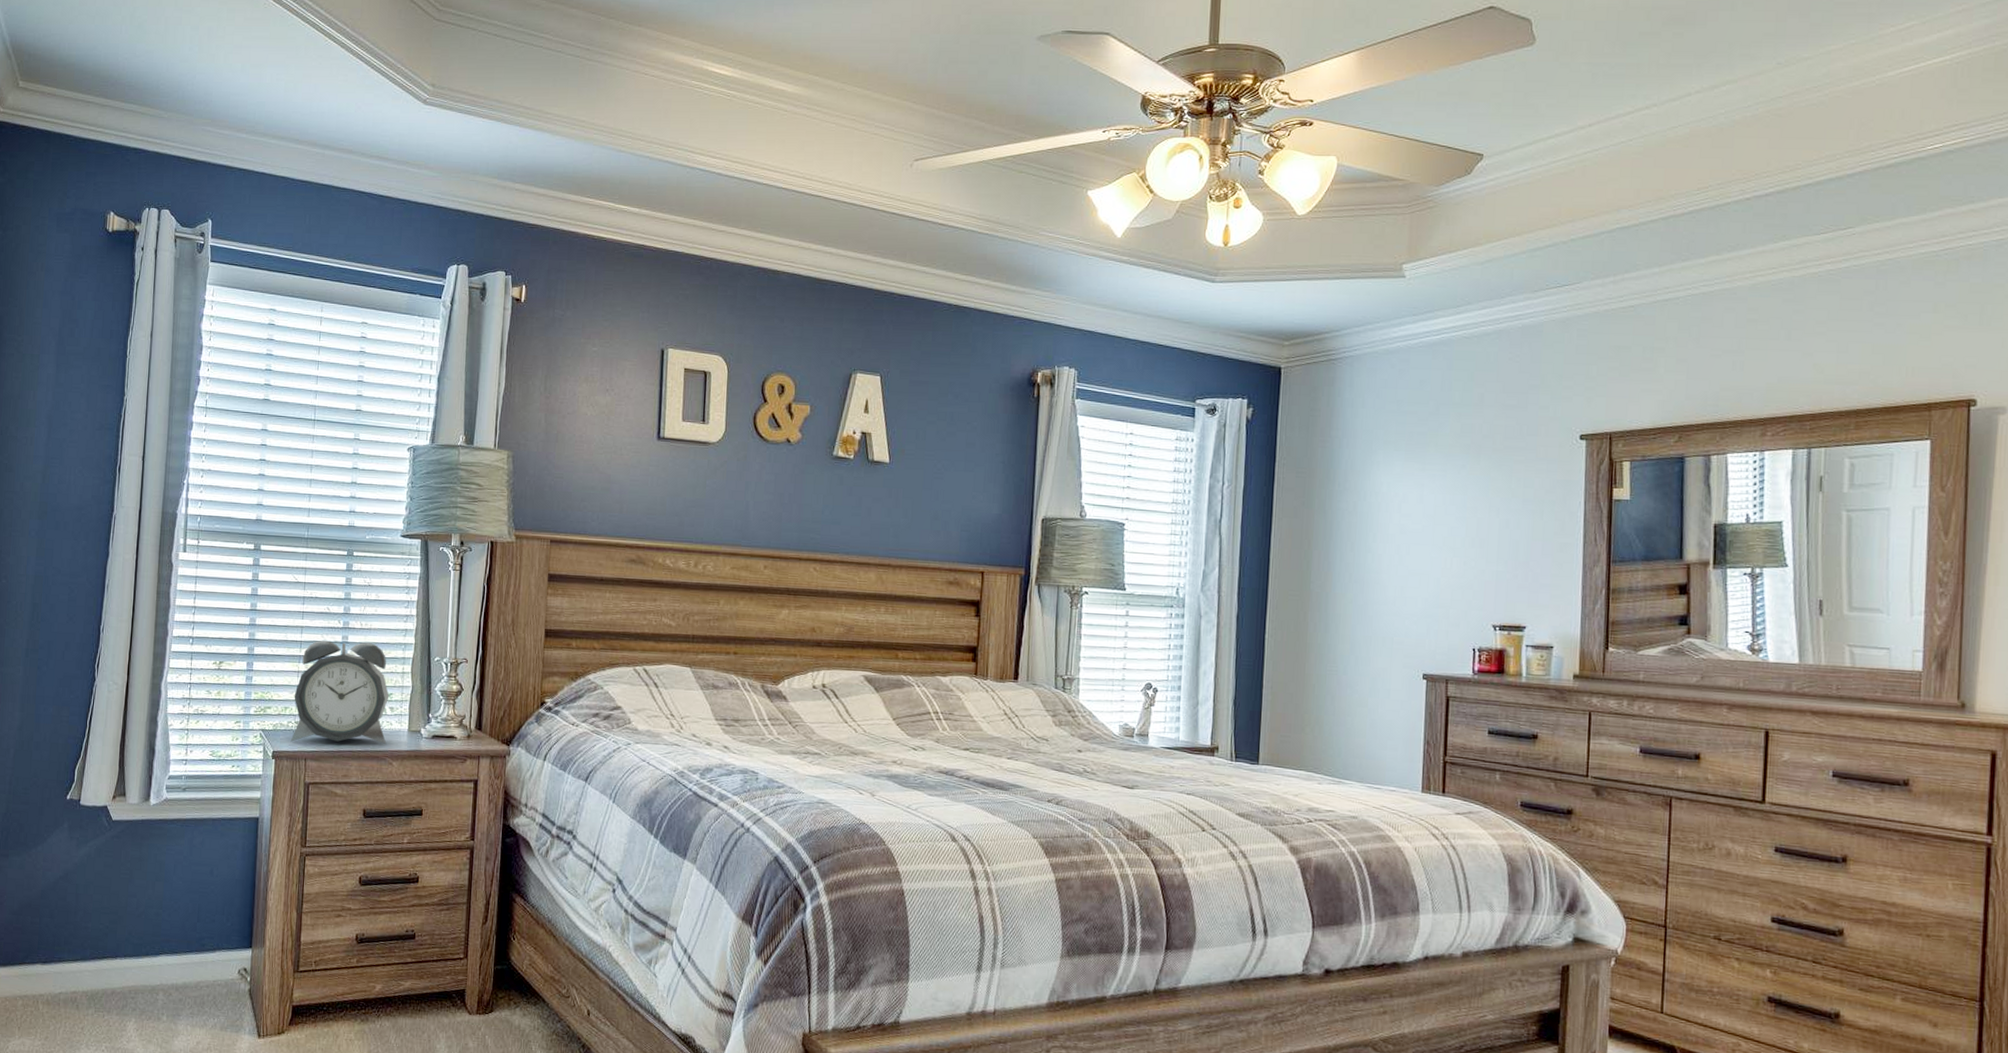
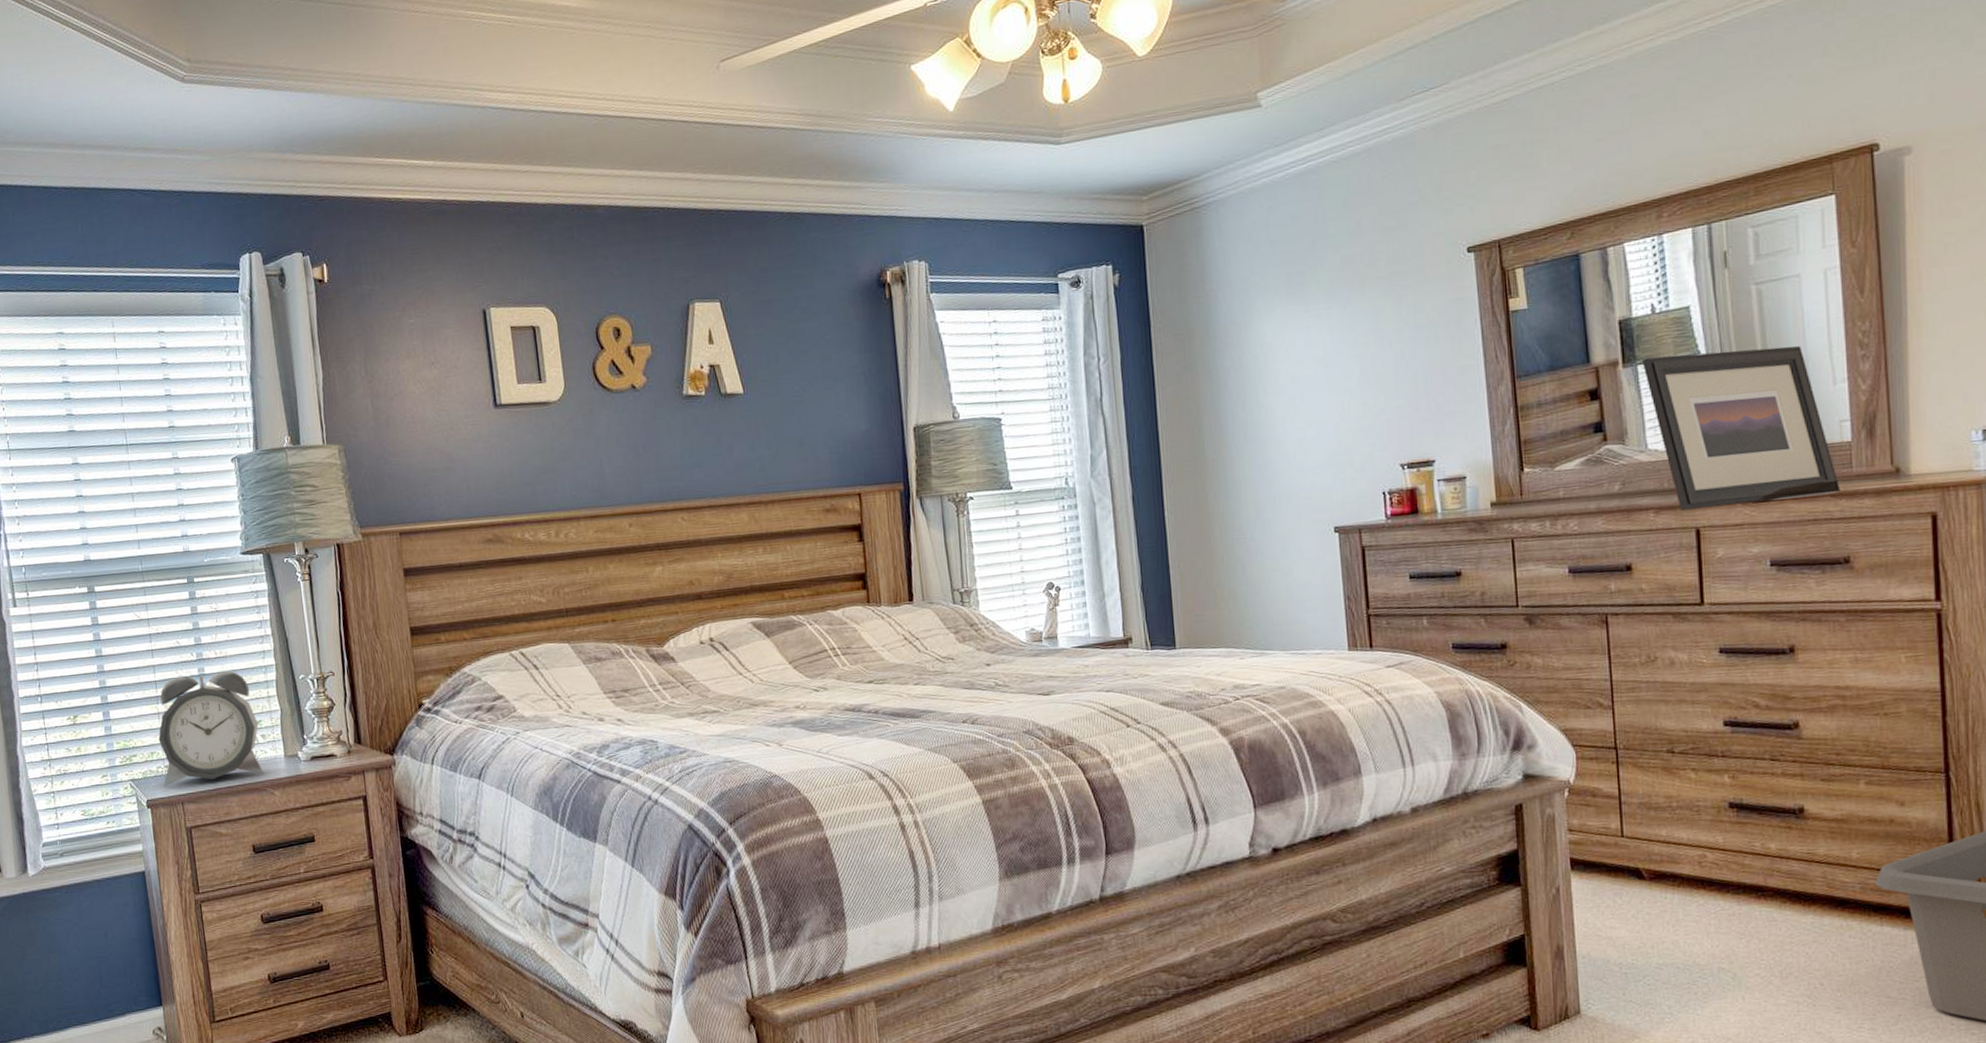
picture frame: none [1732,563,1907,718] -> present [1642,346,1840,512]

